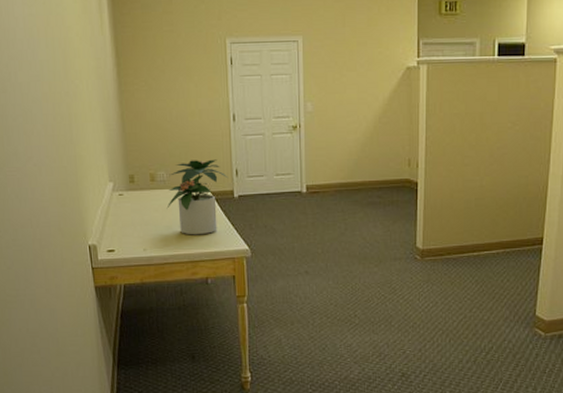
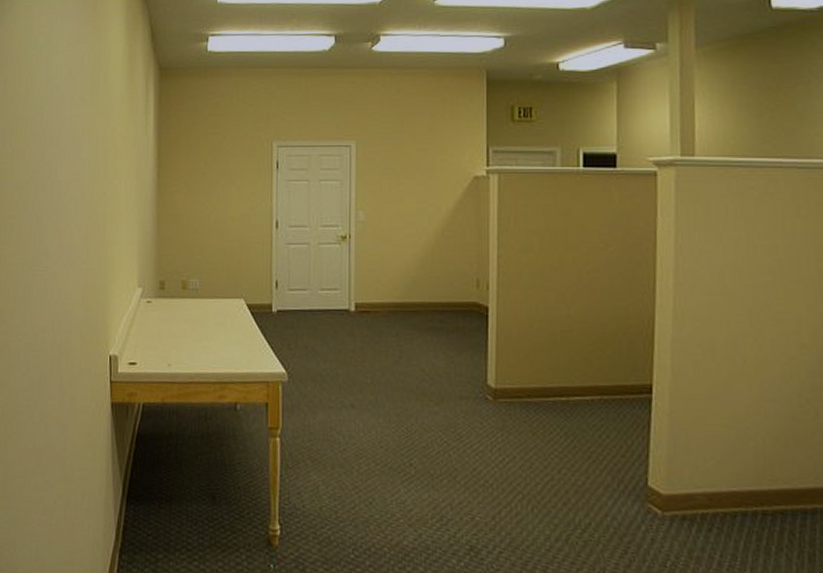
potted plant: present [166,159,228,235] -> none [197,268,267,353]

